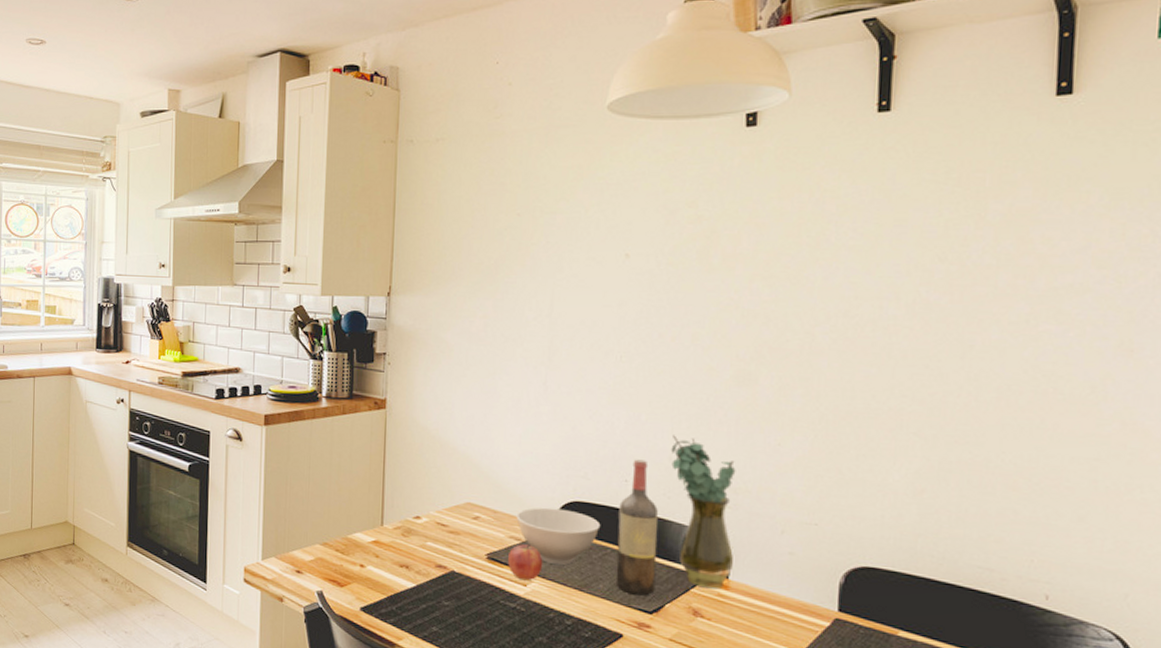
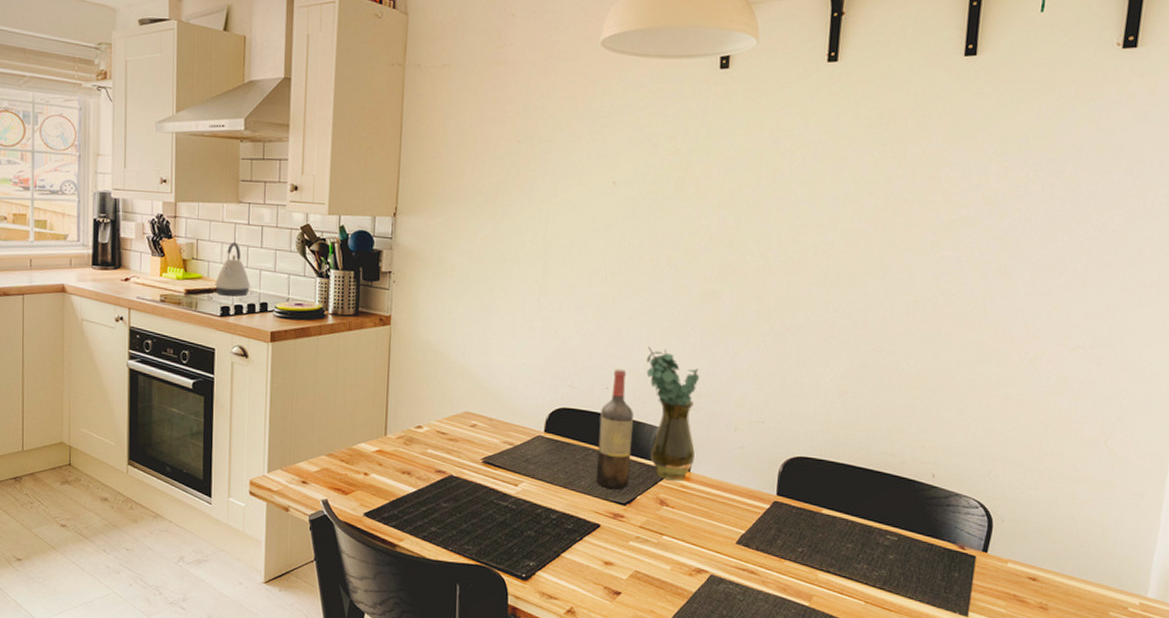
kettle: none [210,325,244,379] -> present [215,242,250,297]
fruit: present [508,543,543,581] -> none [501,447,533,481]
bowl: present [516,507,601,565] -> none [510,414,584,465]

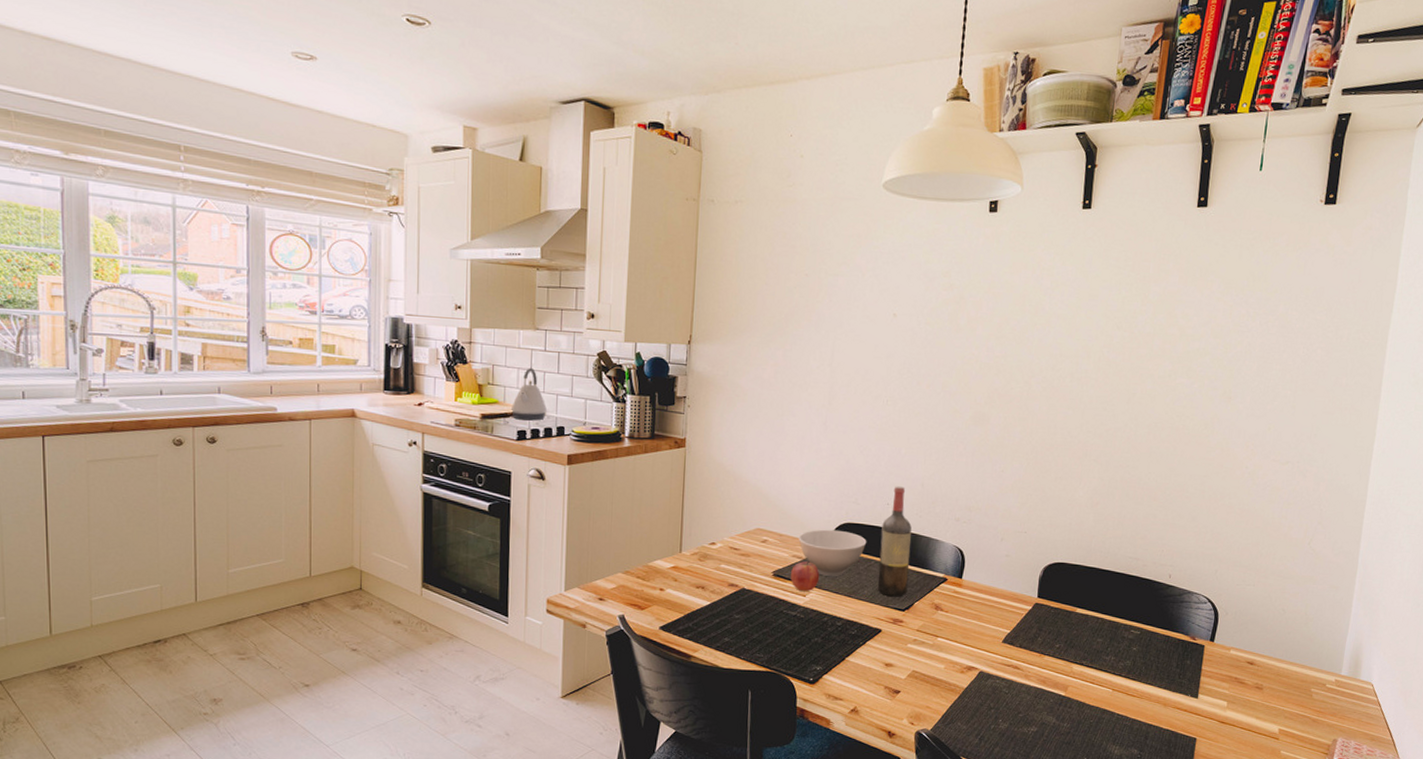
fruit: none [501,447,533,481] -> present [791,560,820,592]
bowl: none [510,414,584,465] -> present [798,529,867,576]
vase: present [646,347,700,481] -> none [923,465,971,588]

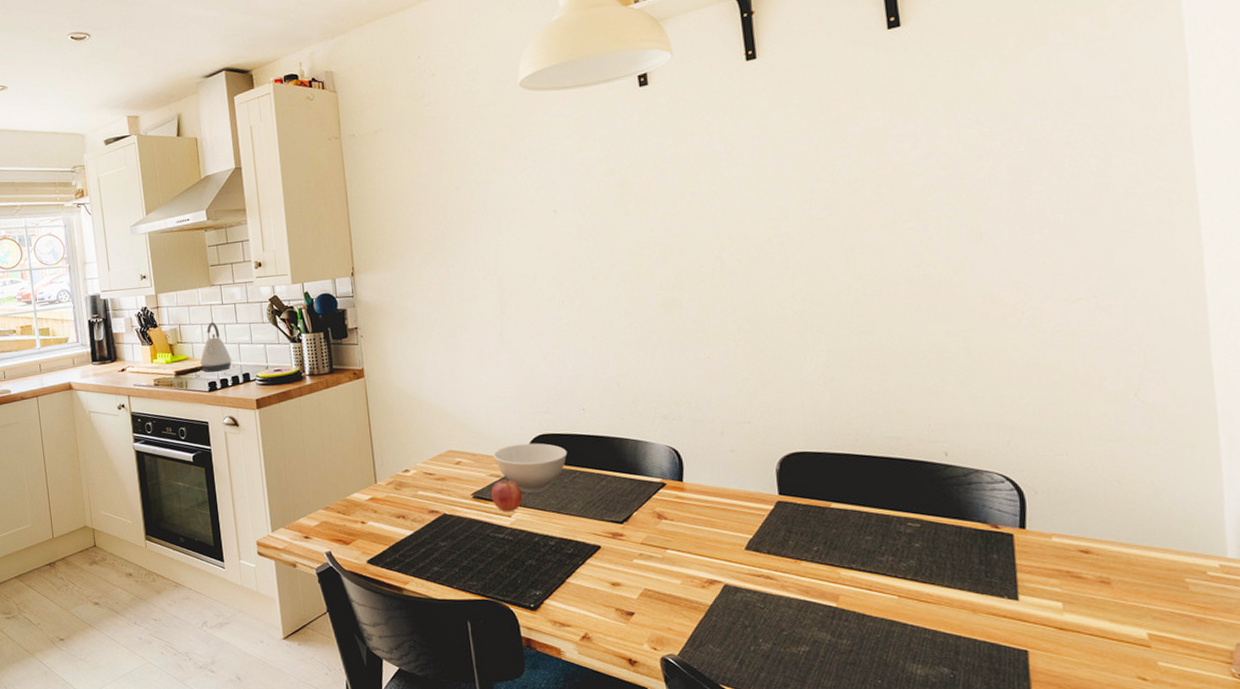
wine bottle: present [877,486,912,597] -> none [580,388,622,509]

